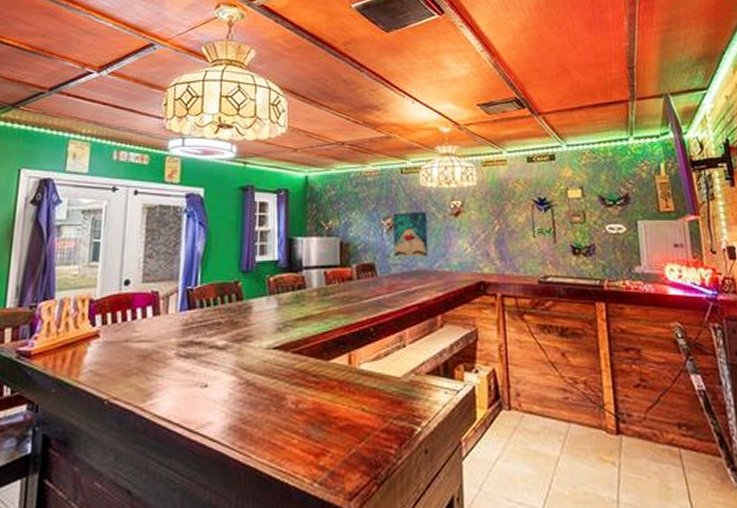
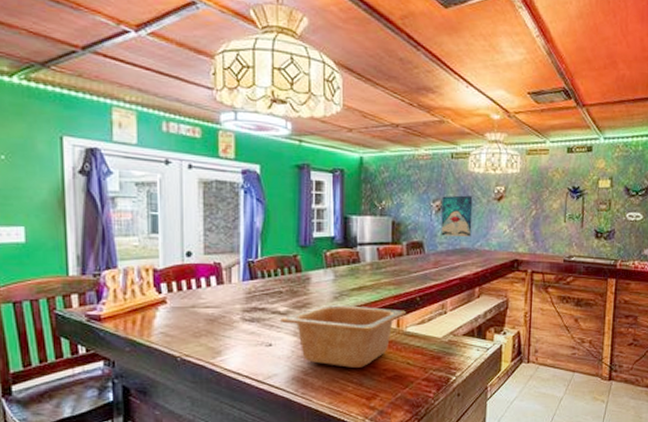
serving bowl: none [217,336,358,416] -> present [279,304,406,369]

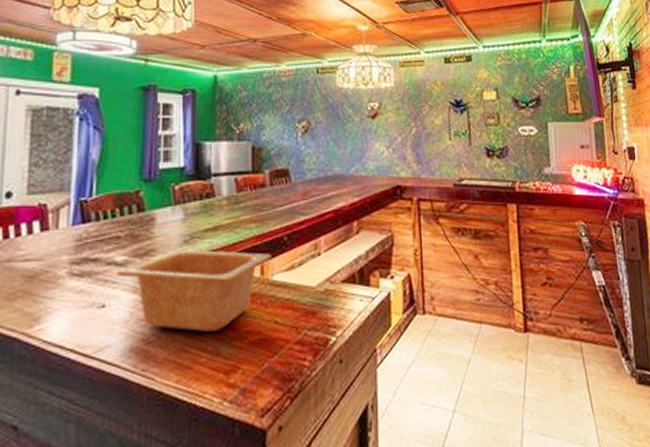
wall art: present [441,195,473,237] -> none [308,114,345,161]

